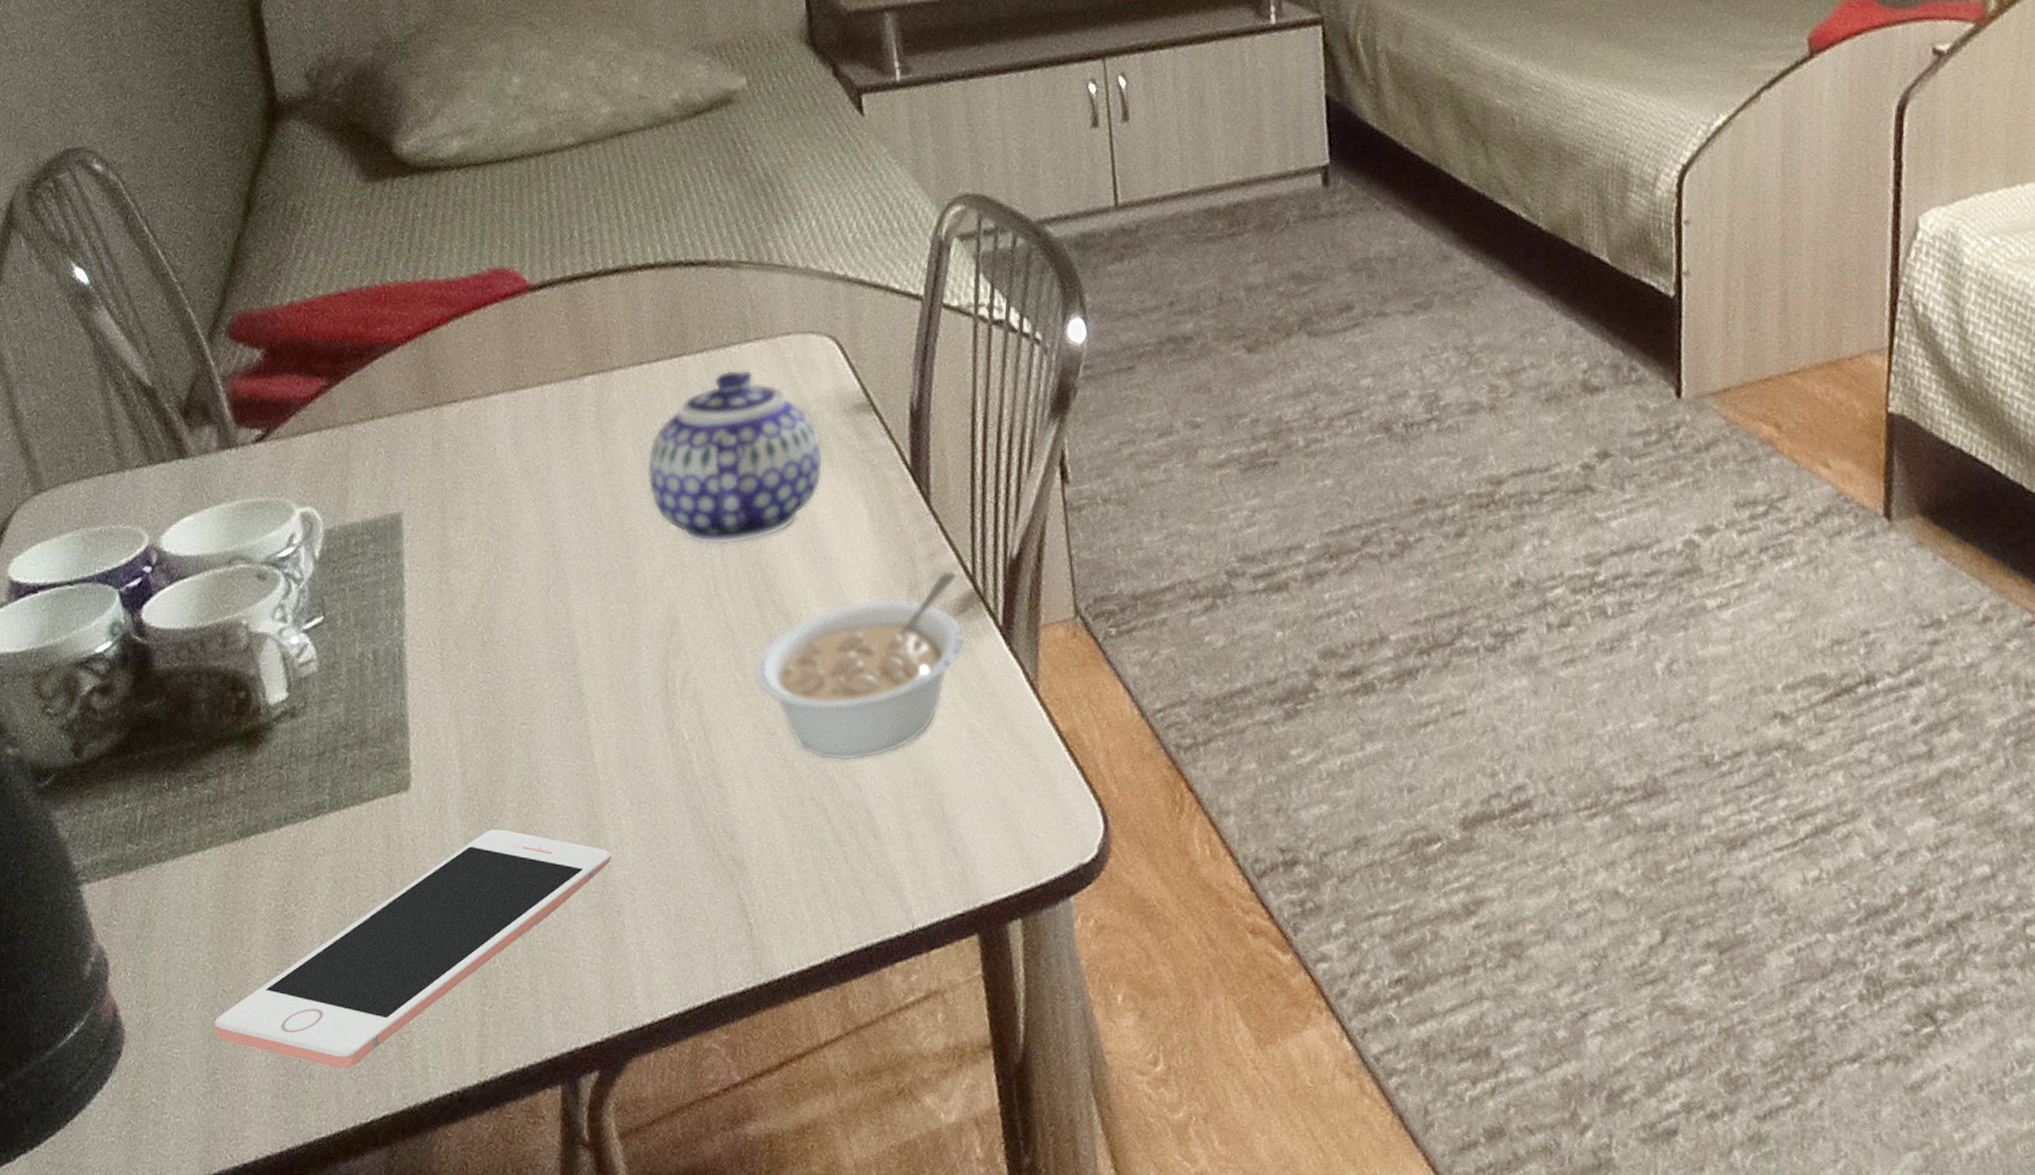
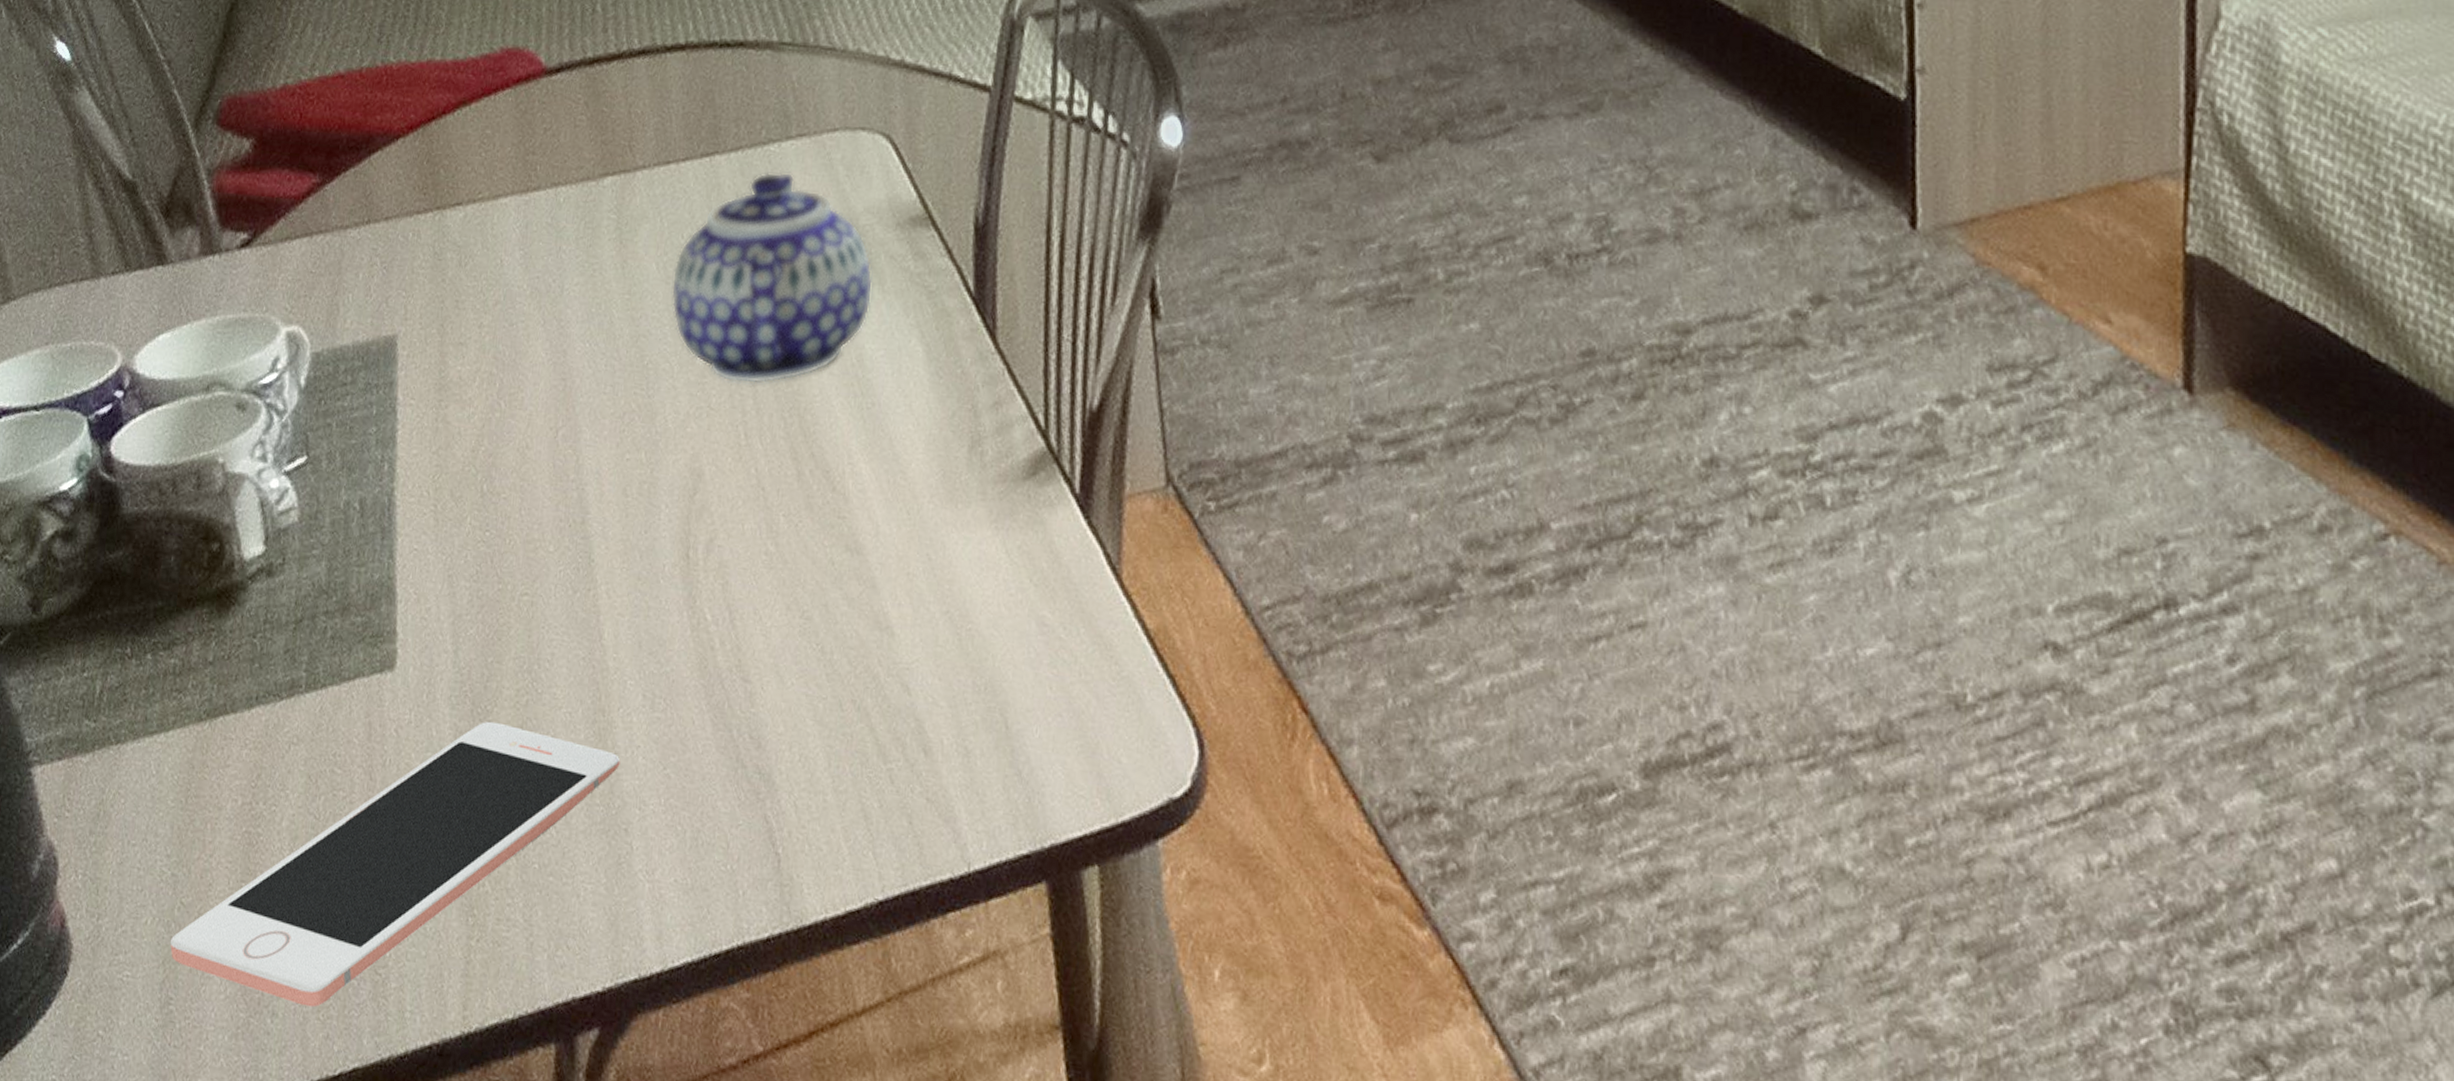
legume: present [754,570,964,761] -> none [788,423,1035,656]

